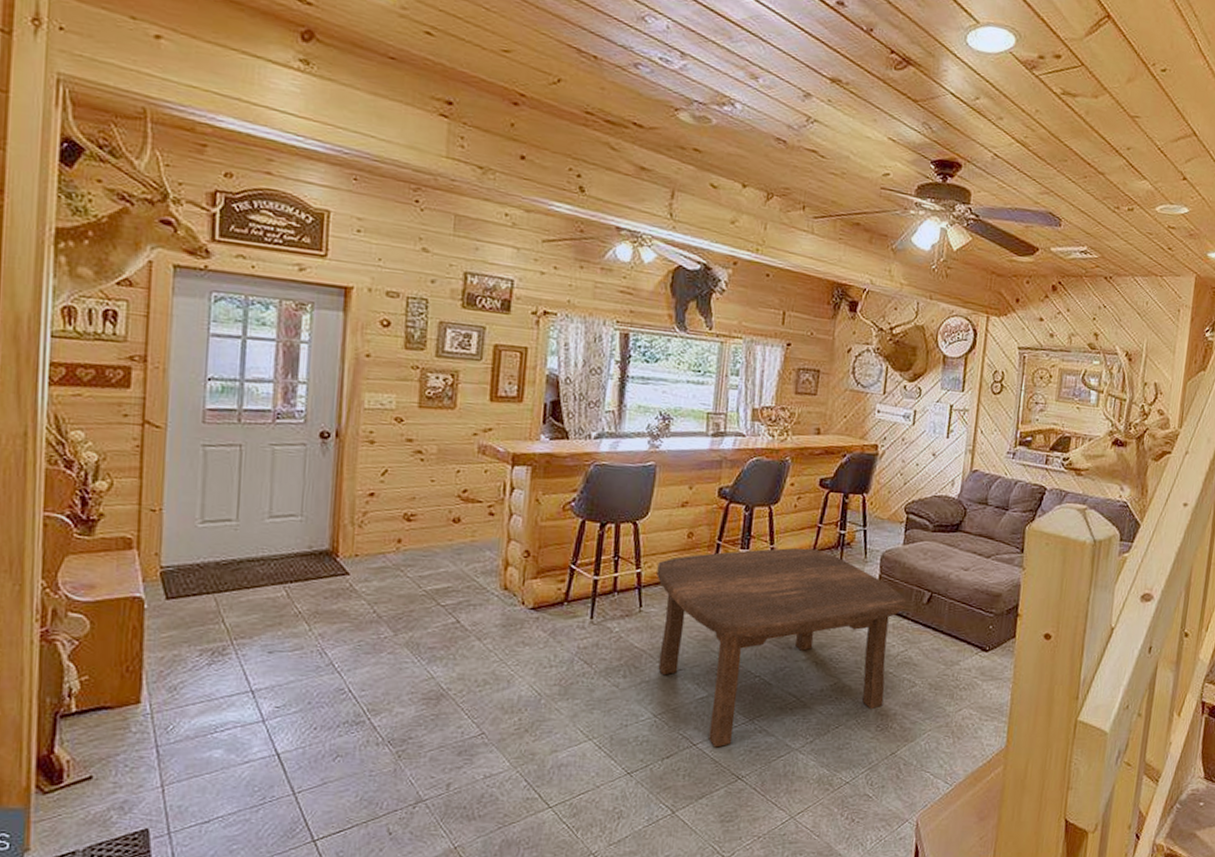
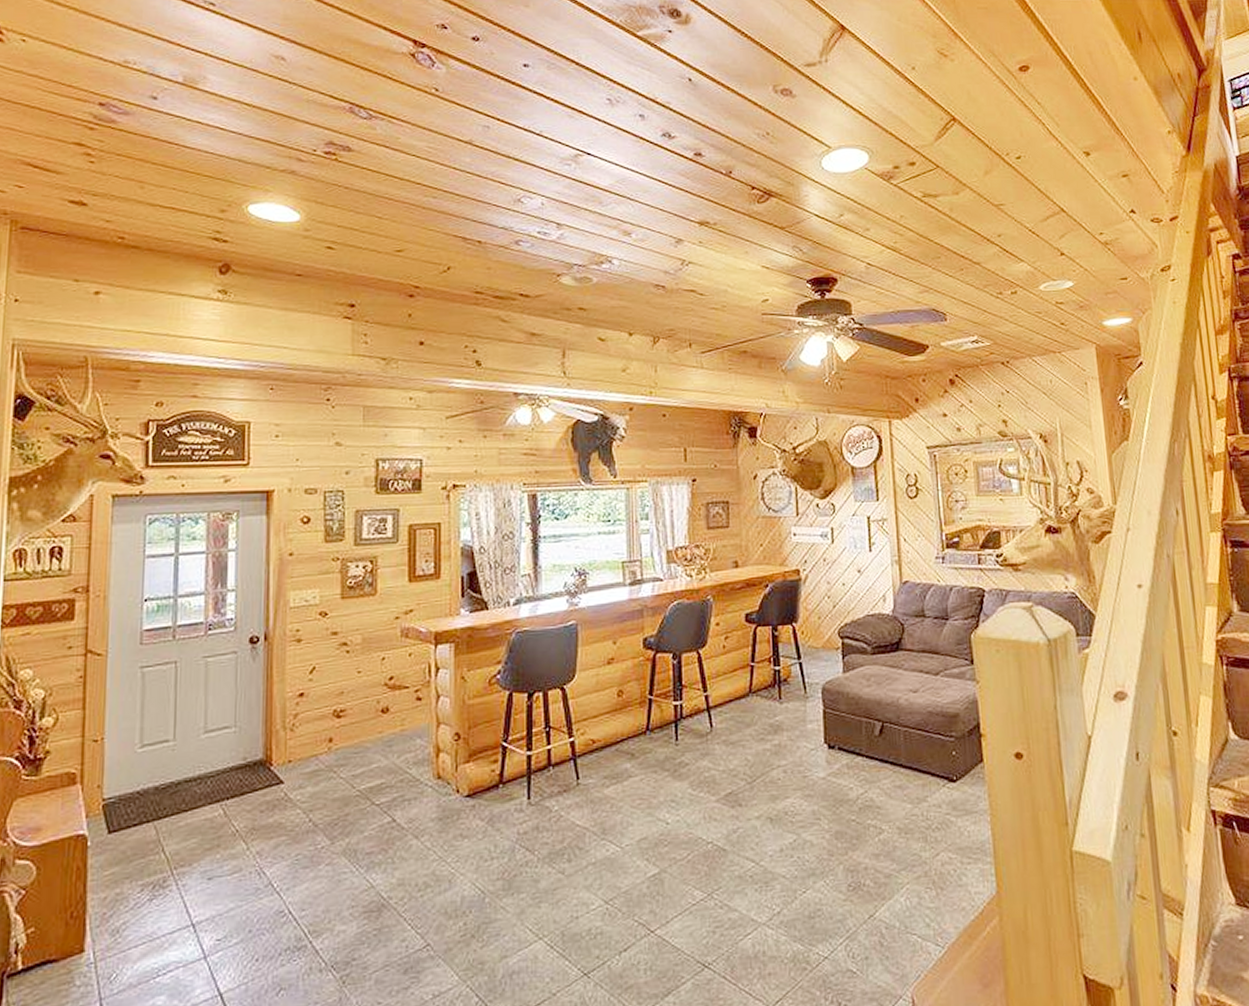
coffee table: present [656,547,907,748] -> none [590,690,857,933]

